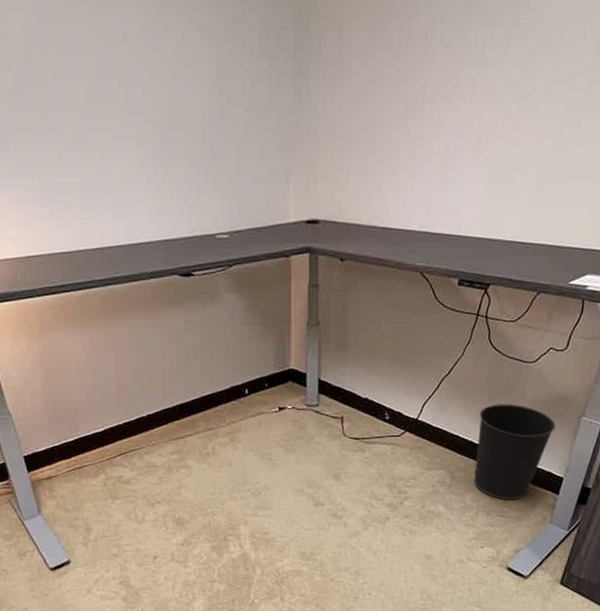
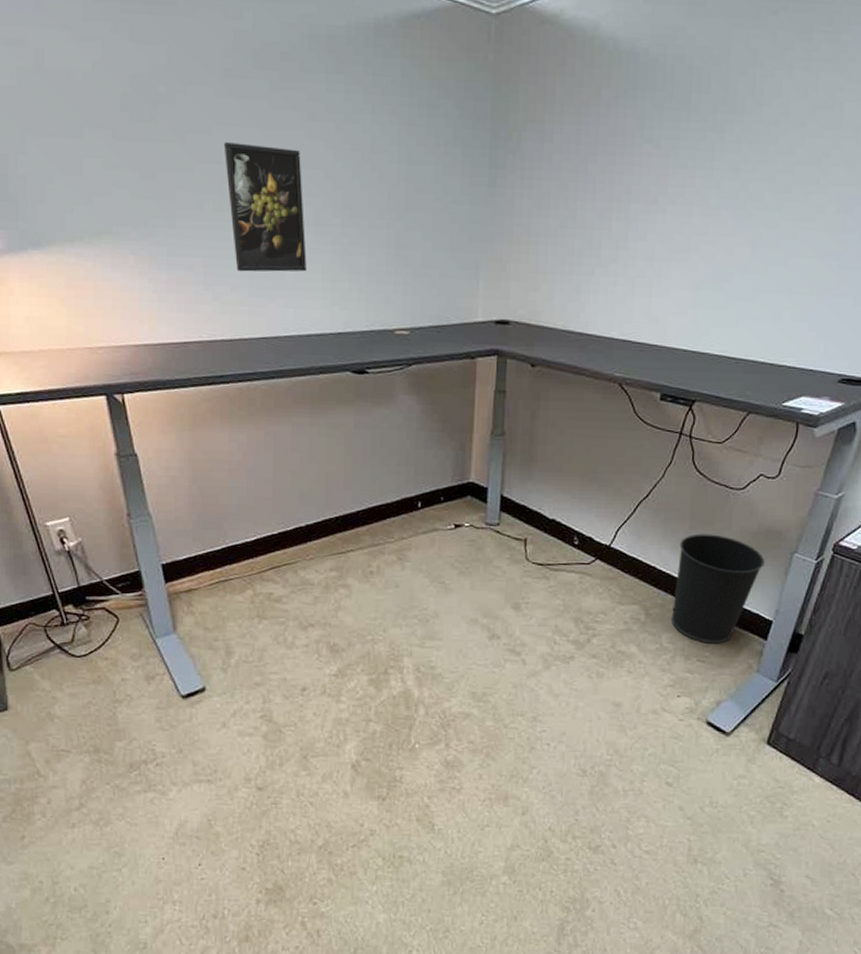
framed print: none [48,67,132,188] -> present [223,142,306,272]

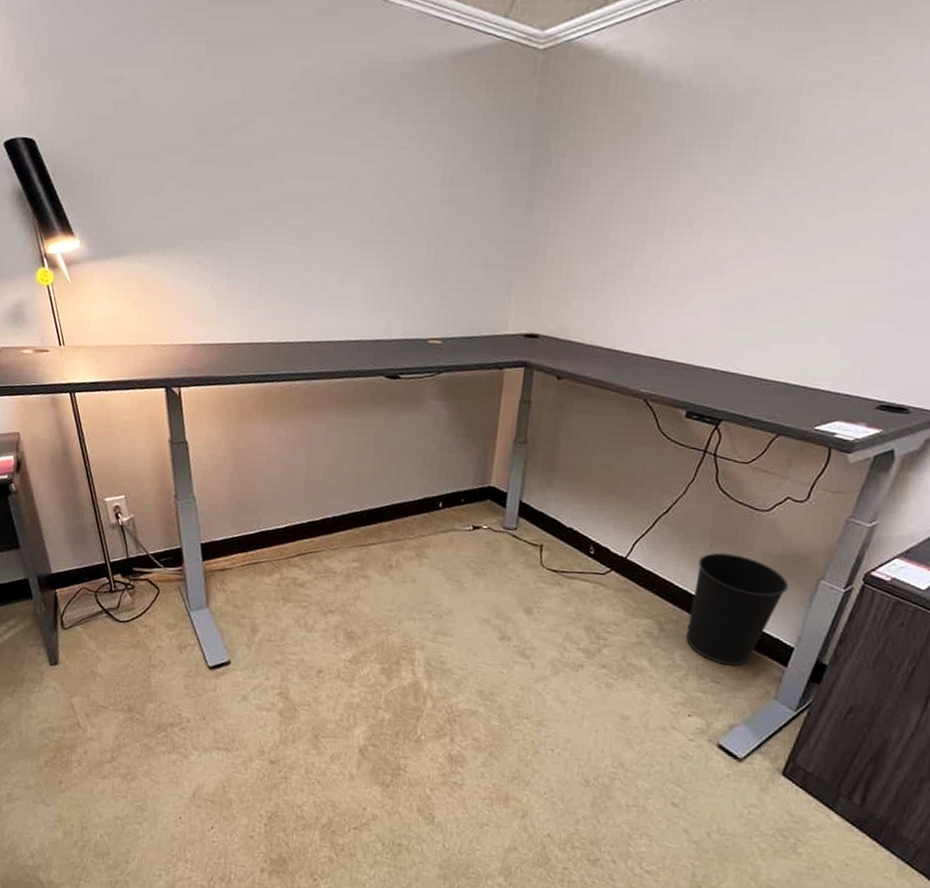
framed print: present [223,142,306,272] -> none [285,166,353,283]

